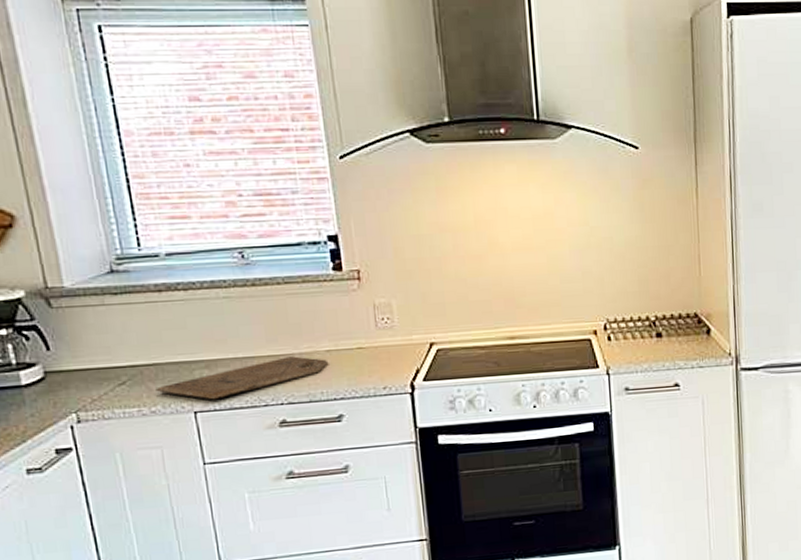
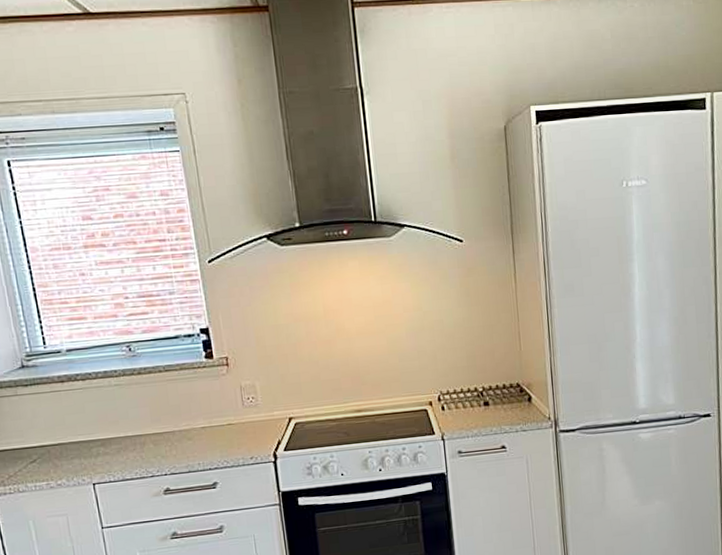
cutting board: present [155,356,329,400] -> none [61,433,204,473]

